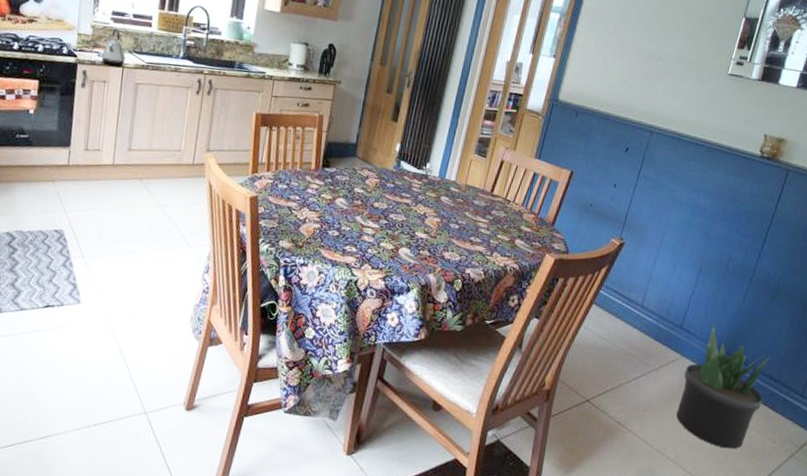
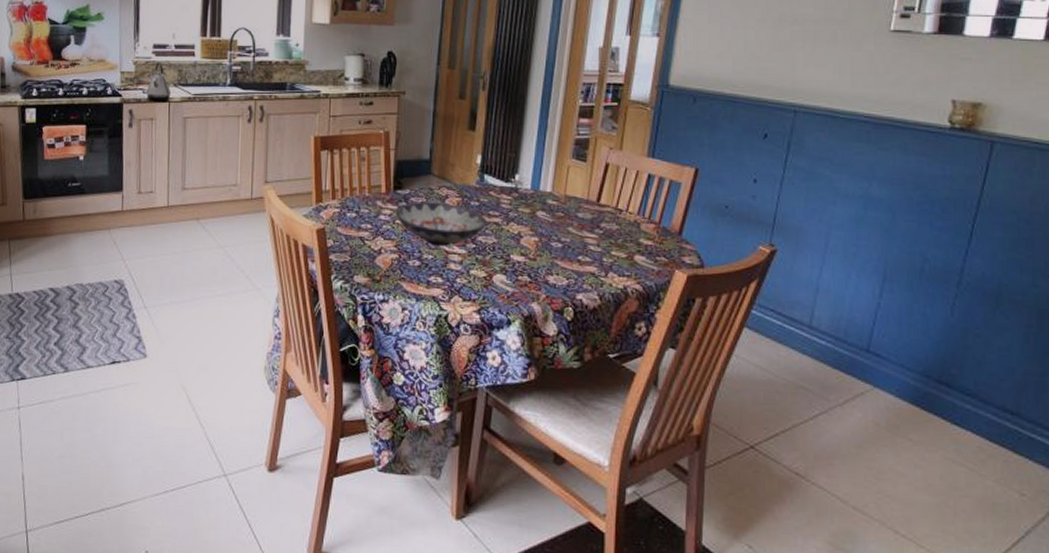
bowl: none [321,180,399,220] -> present [395,202,487,246]
planter: present [676,321,772,449] -> none [876,340,1002,504]

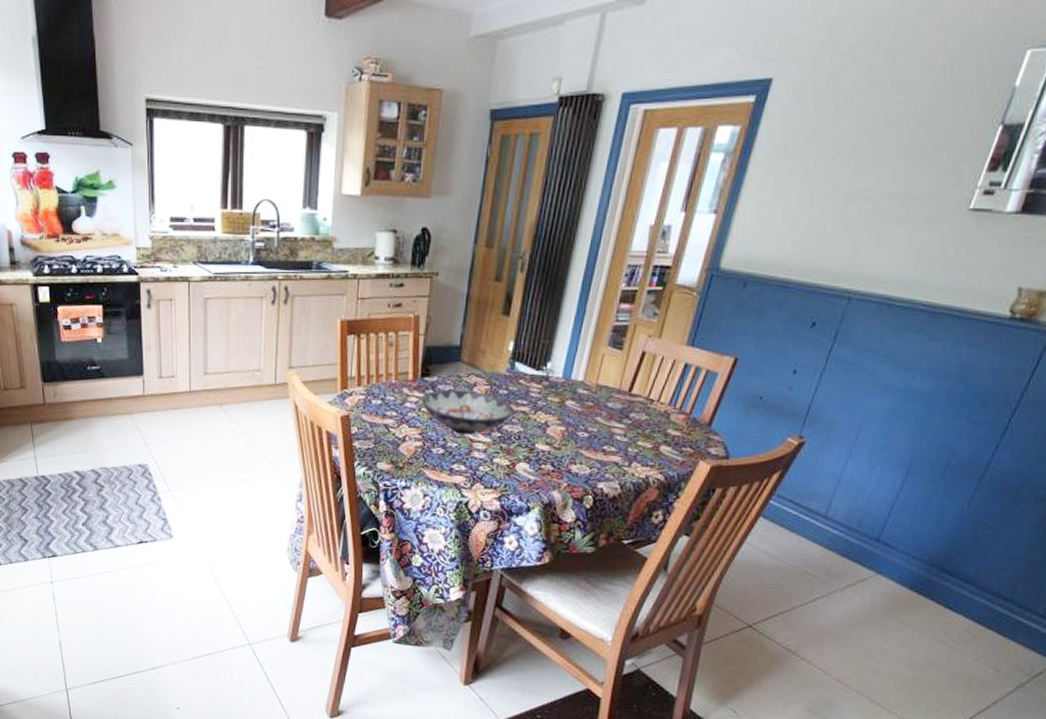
kettle: present [146,62,172,101] -> none [164,237,191,281]

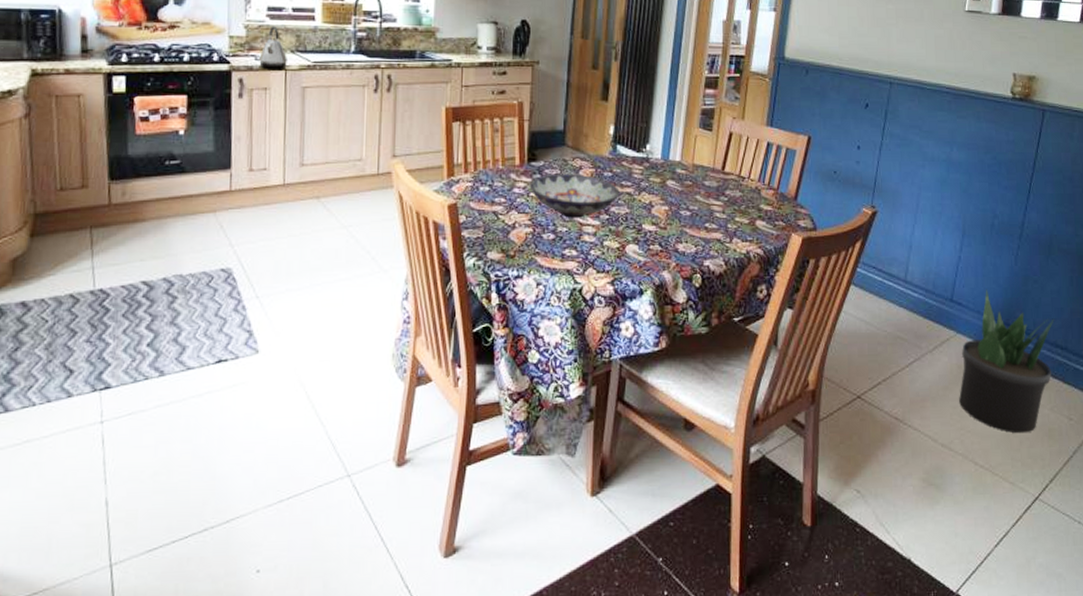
kettle: none [164,237,191,281] -> present [259,26,289,69]
planter: none [865,531,1004,678] -> present [959,289,1054,433]

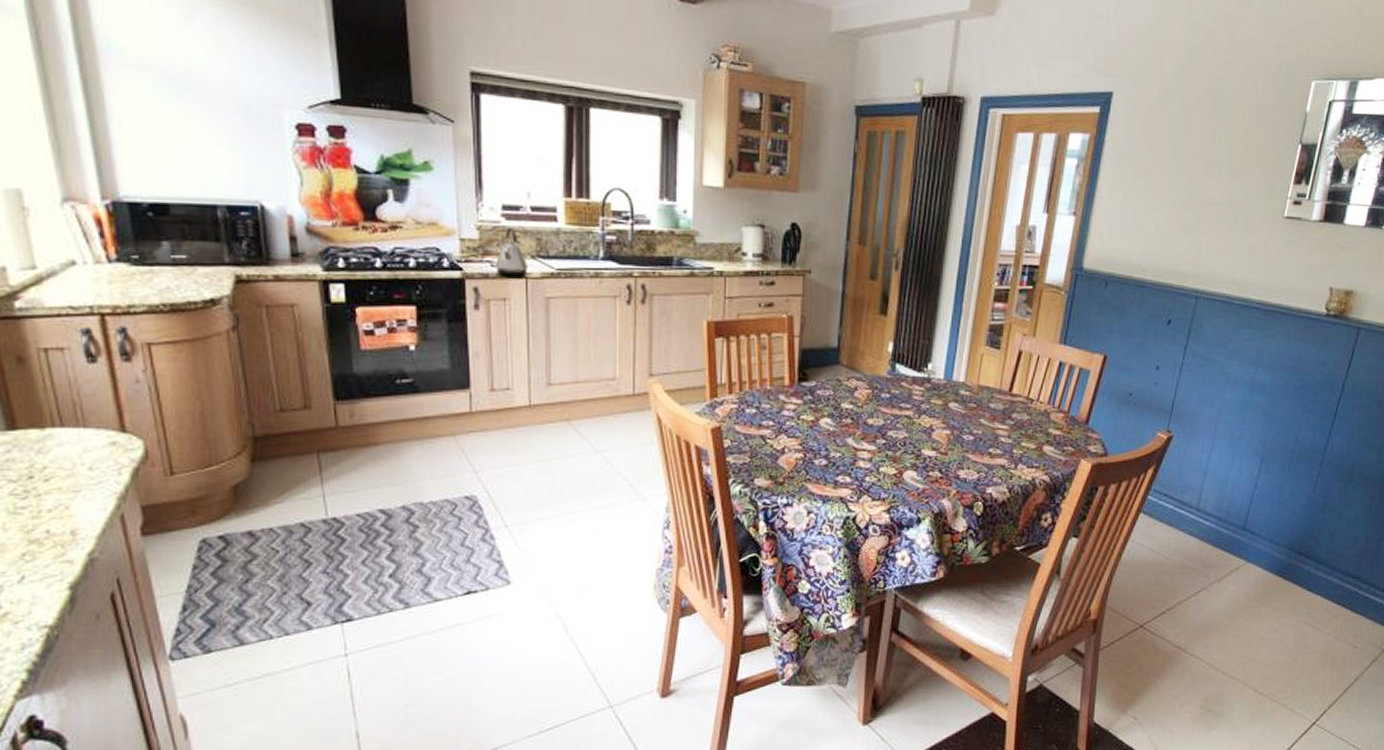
bowl: present [529,173,620,218] -> none [799,395,898,443]
planter: present [959,289,1054,433] -> none [1244,517,1348,660]

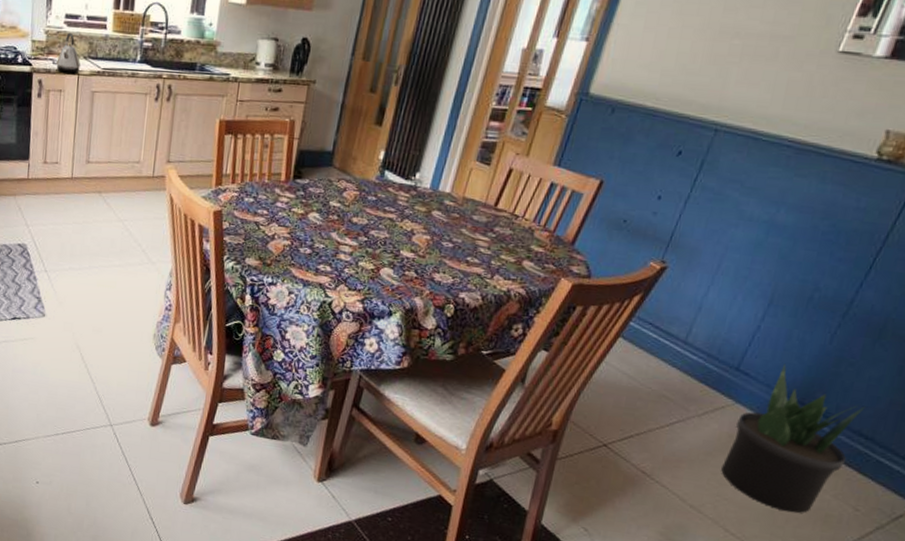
planter: none [1244,517,1348,660] -> present [721,363,865,513]

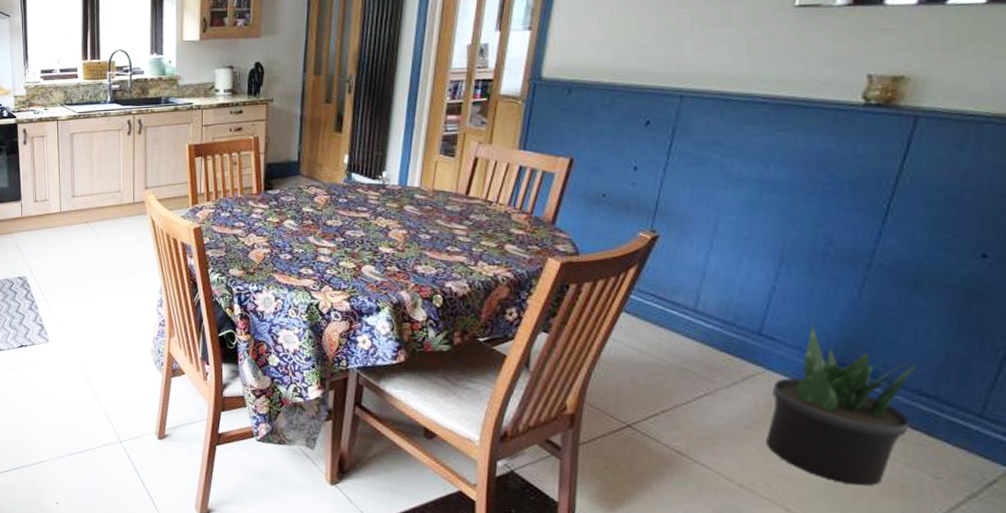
kettle: present [56,32,81,74] -> none [37,85,59,121]

